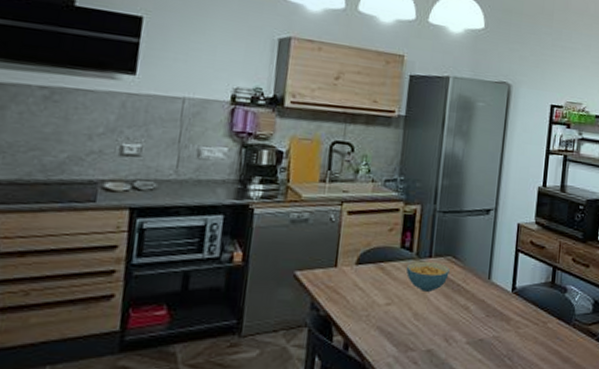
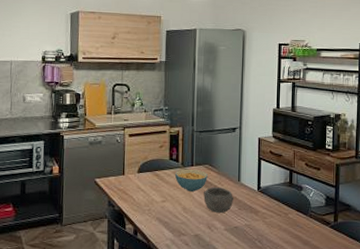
bowl: none [442,285,482,320] -> present [203,186,234,213]

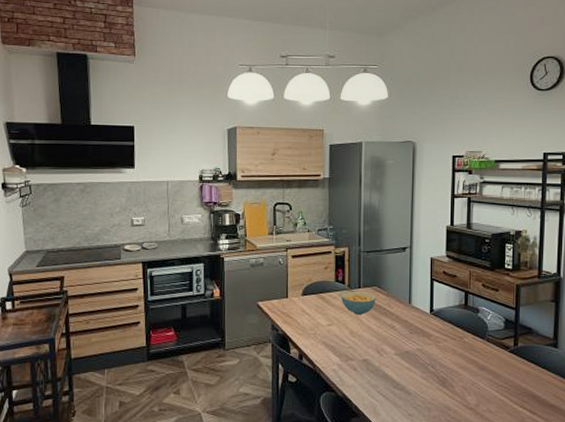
bowl: present [203,186,234,213] -> none [372,309,405,337]

